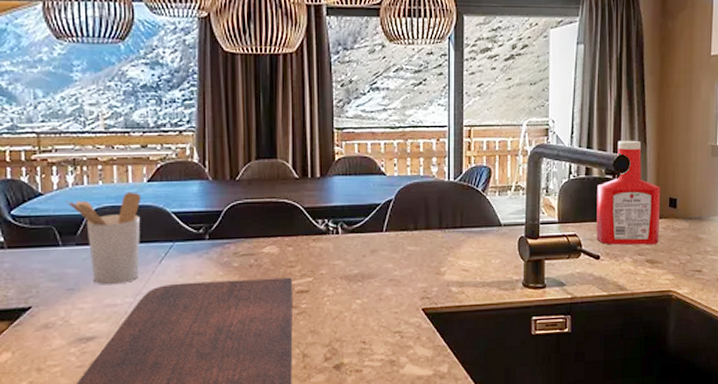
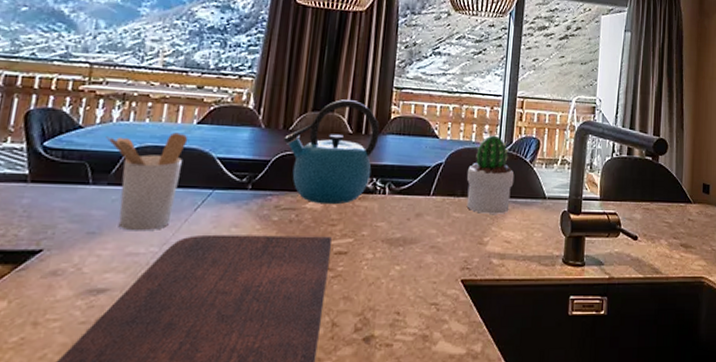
kettle: none [231,145,326,248] -> present [283,99,380,205]
potted cactus: none [418,167,467,245] -> present [466,135,515,214]
ketchup bottle: present [596,140,660,245] -> none [635,124,695,229]

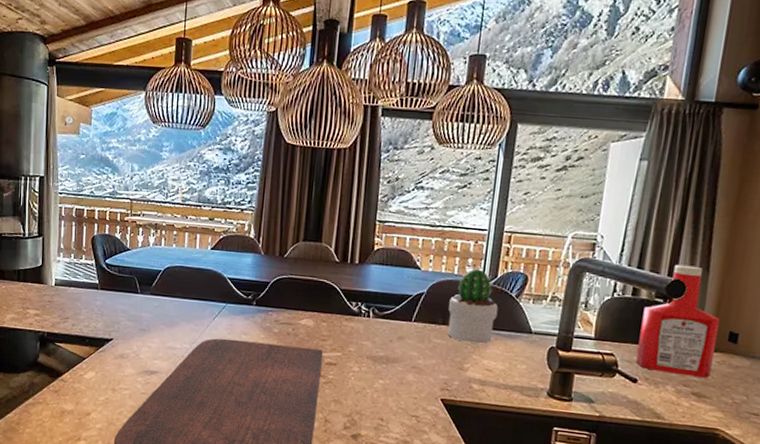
utensil holder: present [106,132,188,231] -> none [146,256,205,332]
kettle: present [283,99,380,205] -> none [279,231,364,323]
ketchup bottle: none [635,124,695,229] -> present [635,264,720,378]

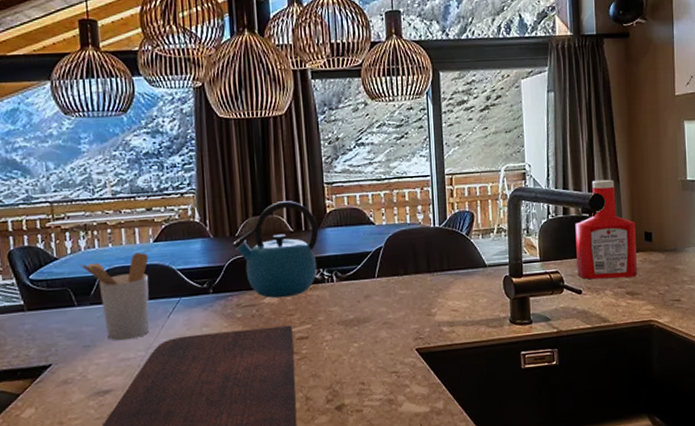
utensil holder: none [146,256,205,332] -> present [79,252,150,341]
kettle: none [279,231,364,323] -> present [231,201,319,298]
potted cactus: present [447,268,499,344] -> none [406,214,453,288]

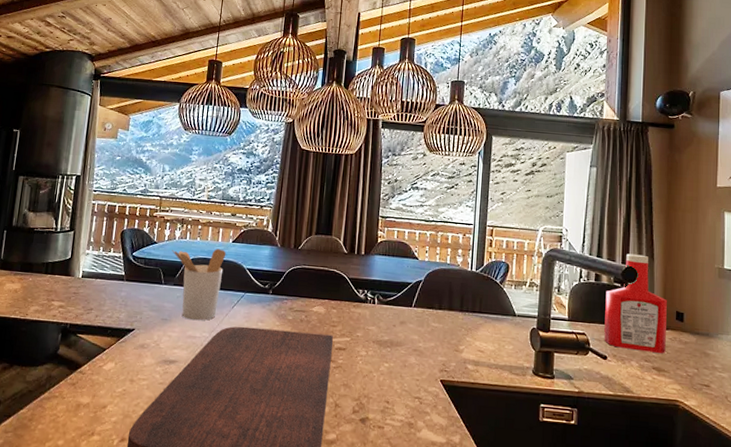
kettle: present [231,201,319,298] -> none [294,226,369,310]

